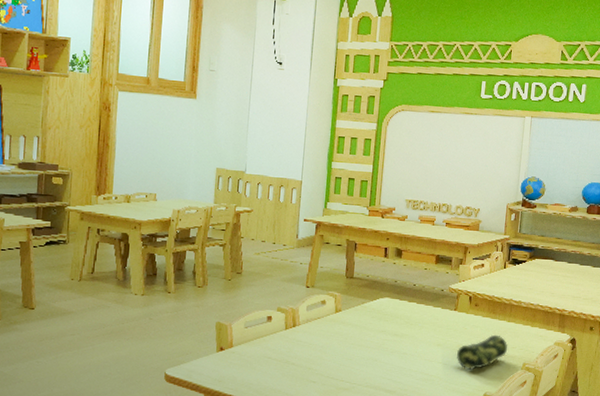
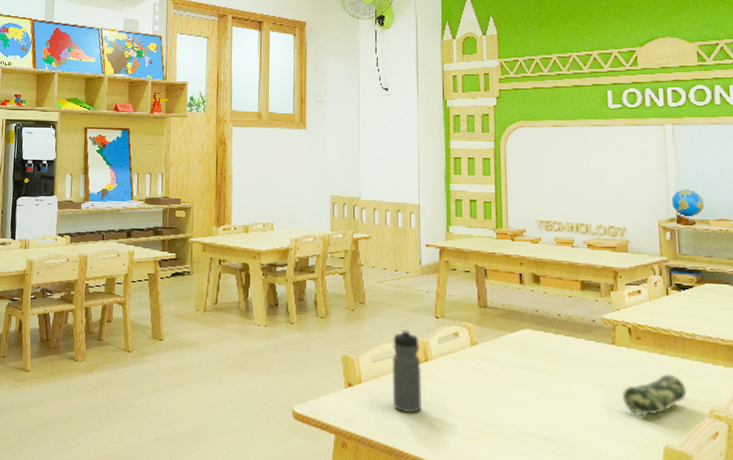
water bottle: none [260,297,290,374] -> present [392,328,423,414]

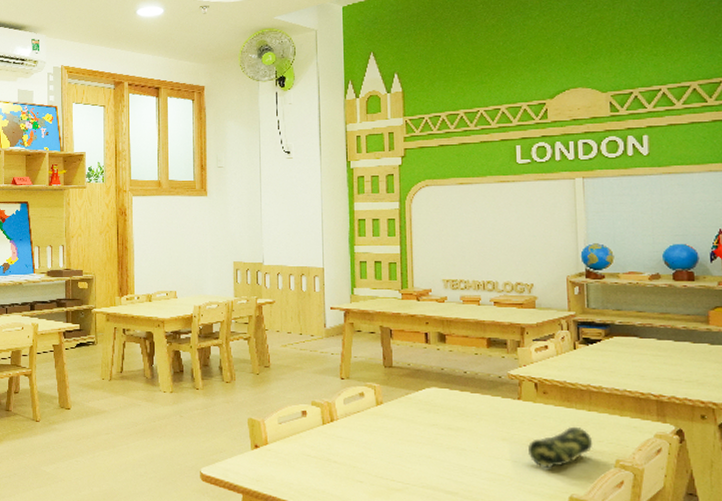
water bottle: present [392,328,423,414] -> none [297,390,329,473]

